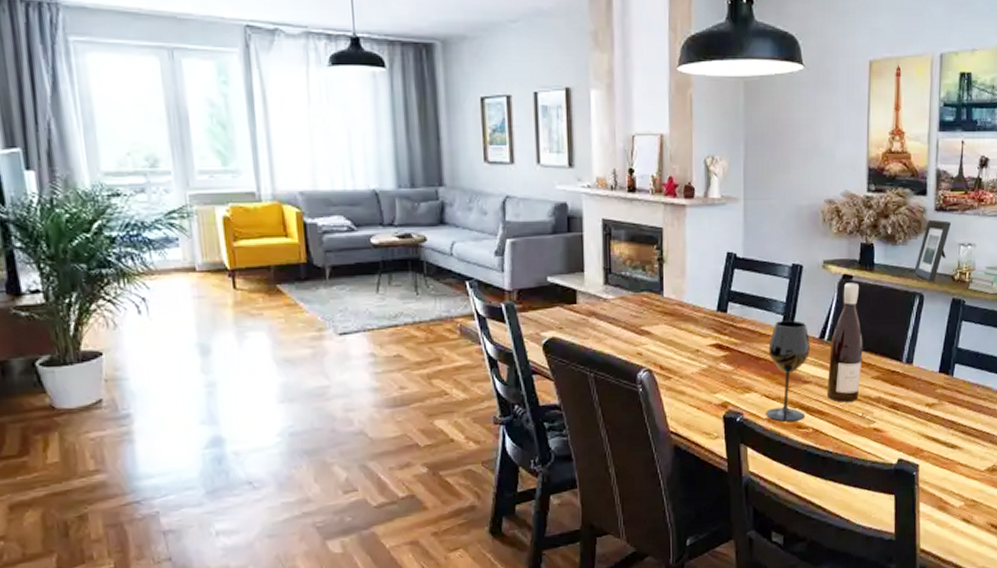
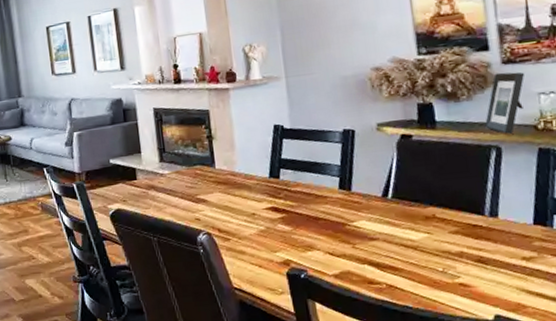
wineglass: present [766,320,810,421] -> none [327,181,375,278]
bottle: present [826,282,863,402] -> none [395,141,437,258]

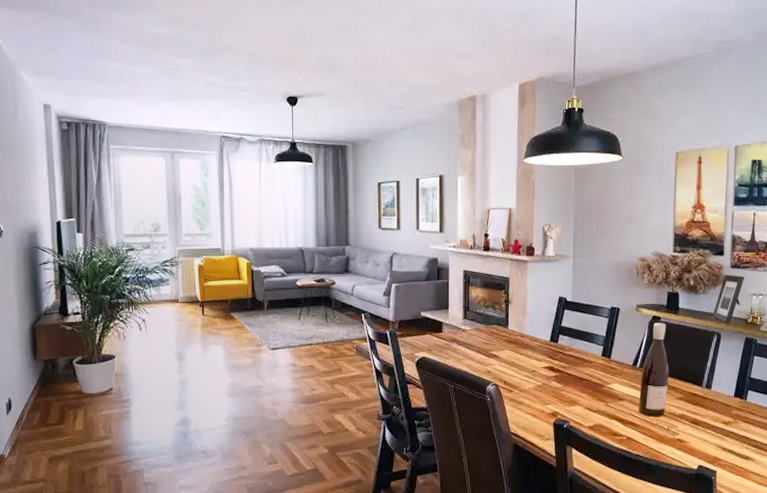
bottle: none [395,141,437,258] -> present [638,323,669,417]

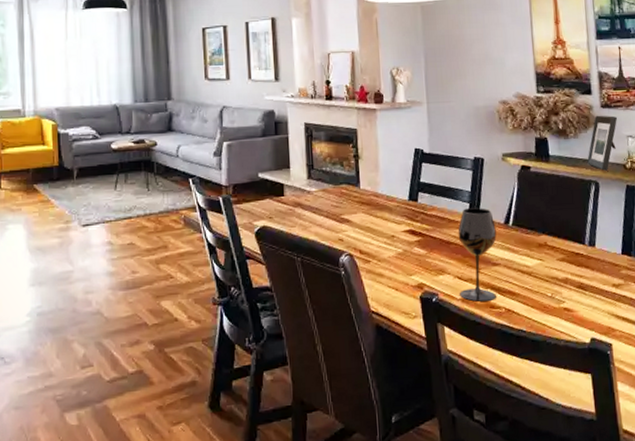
wineglass: none [588,351,625,430] -> present [458,208,497,302]
bottle: present [638,323,669,417] -> none [515,172,547,283]

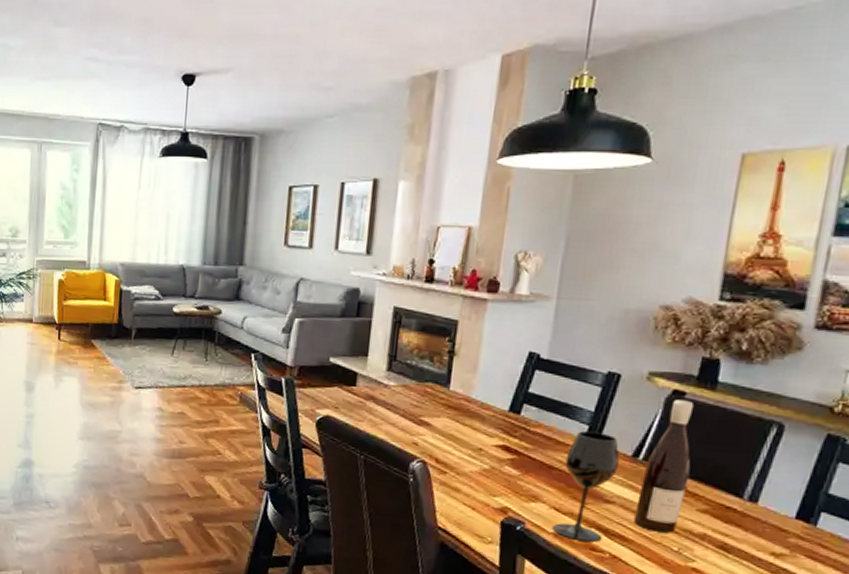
bottle: none [515,172,547,283] -> present [633,399,695,533]
picture frame: present [586,115,617,171] -> none [772,338,837,412]

